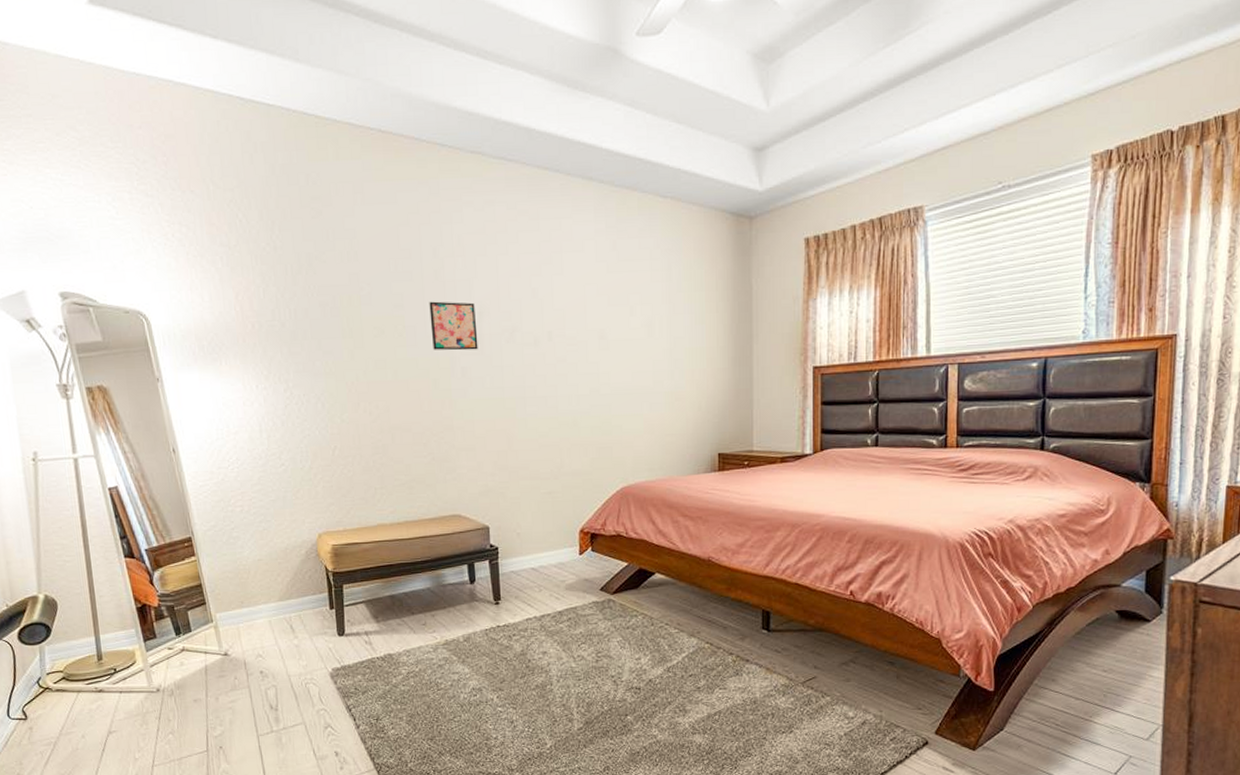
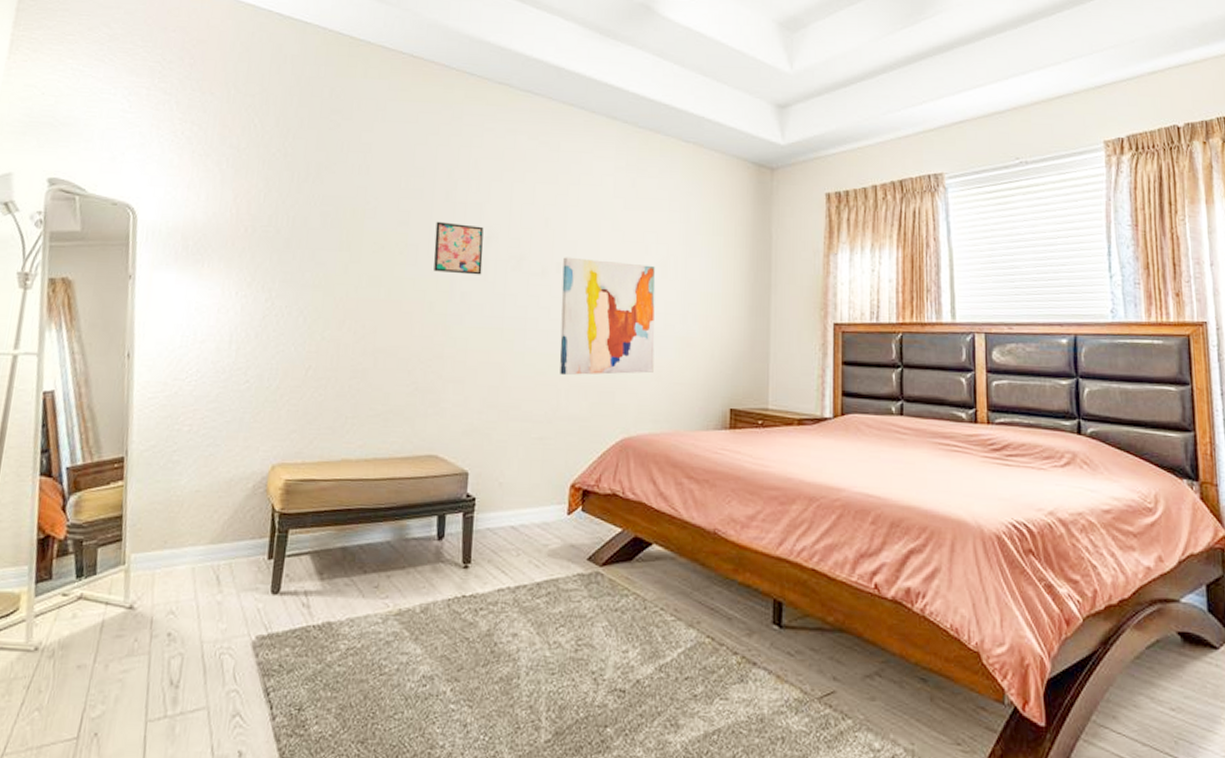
wall art: none [553,325,646,436] -> present [559,257,656,376]

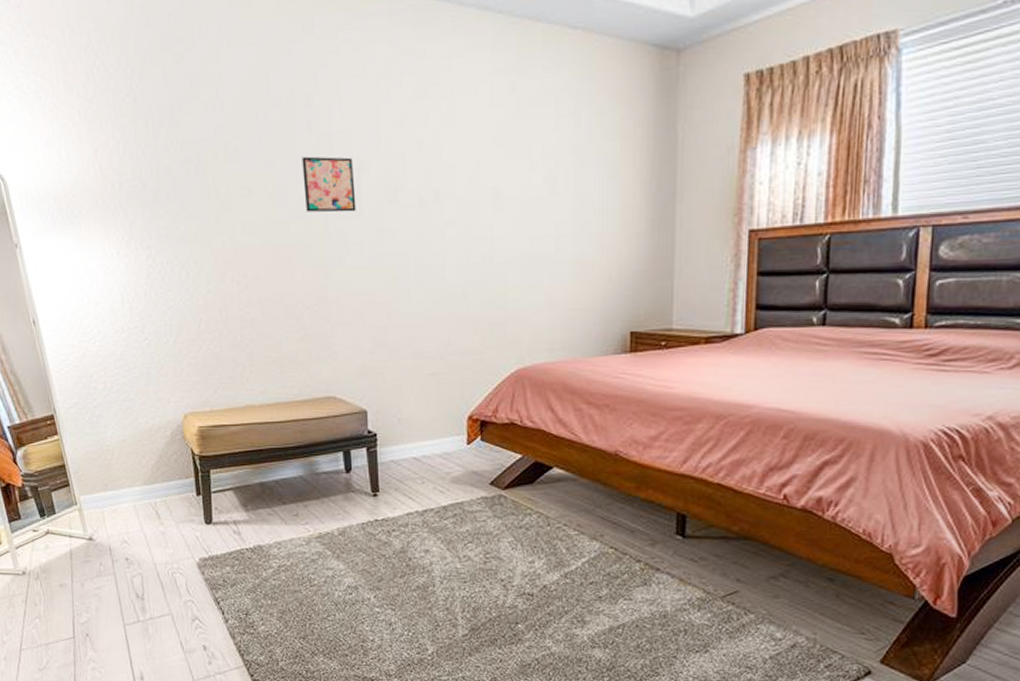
wall art: present [559,257,656,376] -> none [441,182,546,310]

